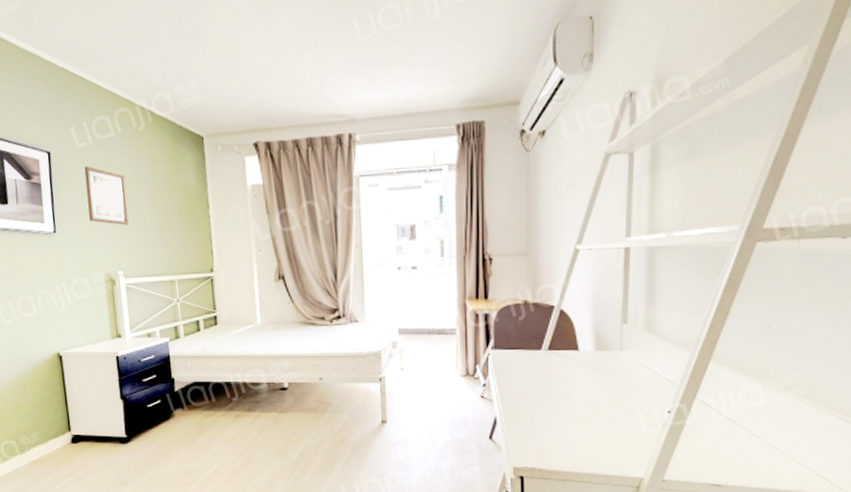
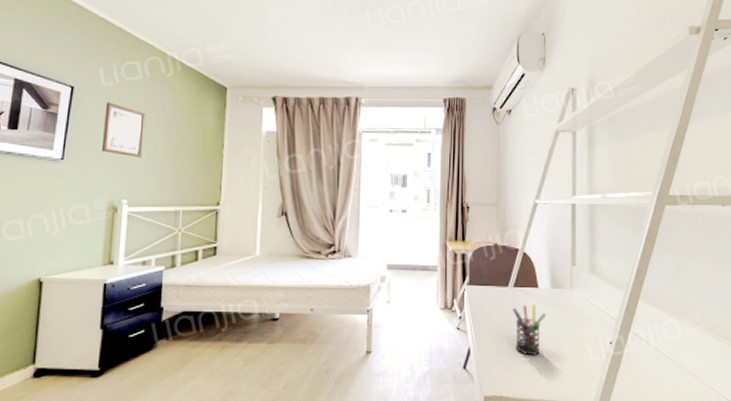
pen holder: none [547,369,587,426] -> present [513,304,546,356]

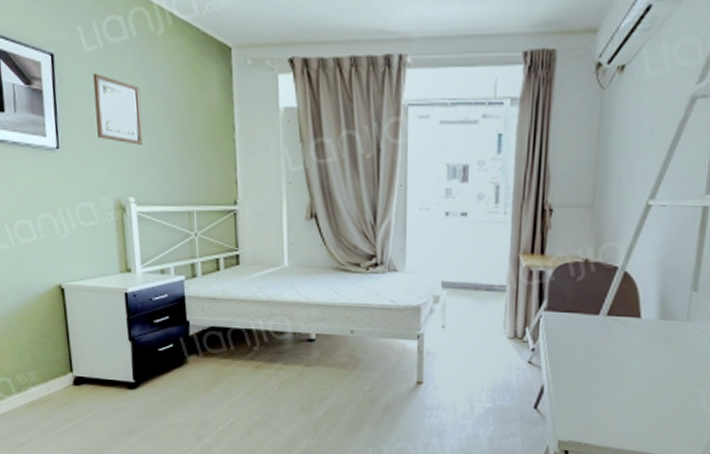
pen holder: present [513,304,546,356] -> none [602,338,647,400]

